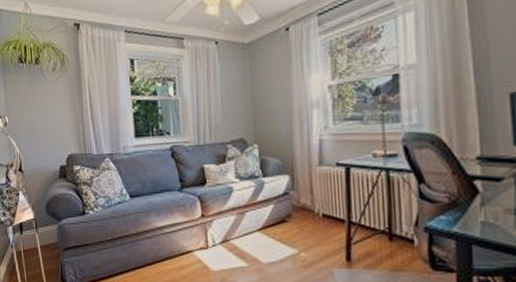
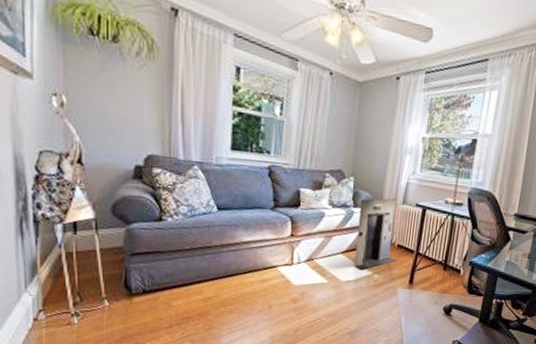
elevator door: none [269,159,323,249] -> present [354,198,396,271]

